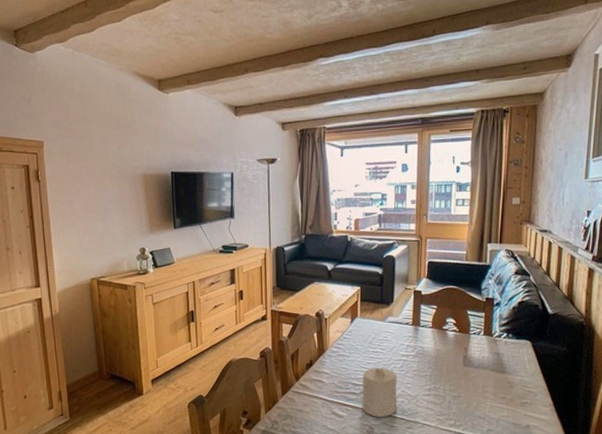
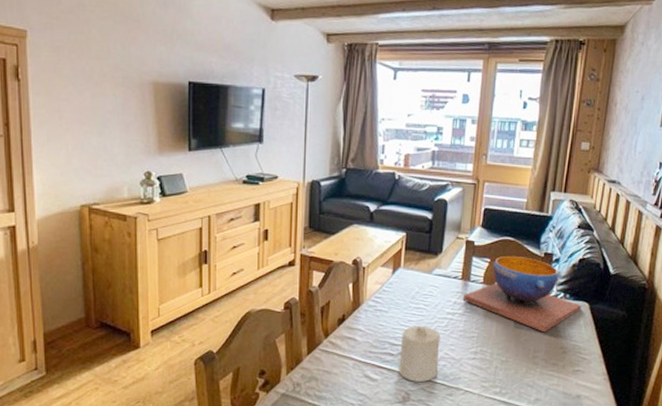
decorative bowl: none [414,302,524,370] -> present [462,255,582,333]

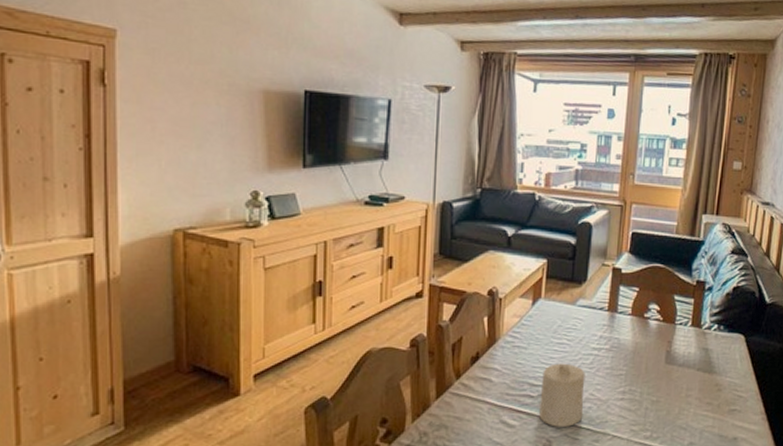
decorative bowl: present [462,255,582,333] -> none [609,284,737,369]

